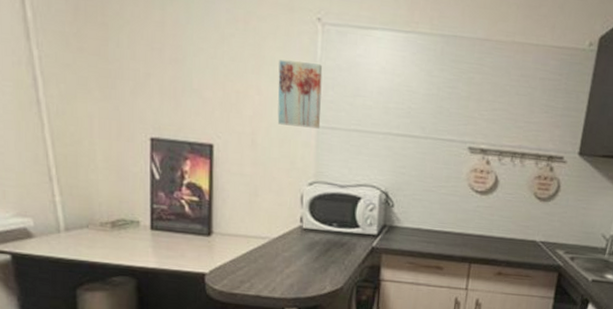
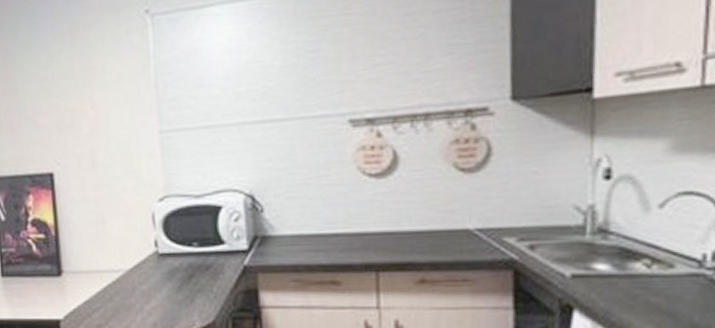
wall art: present [277,59,323,129] -> none [110,60,164,137]

